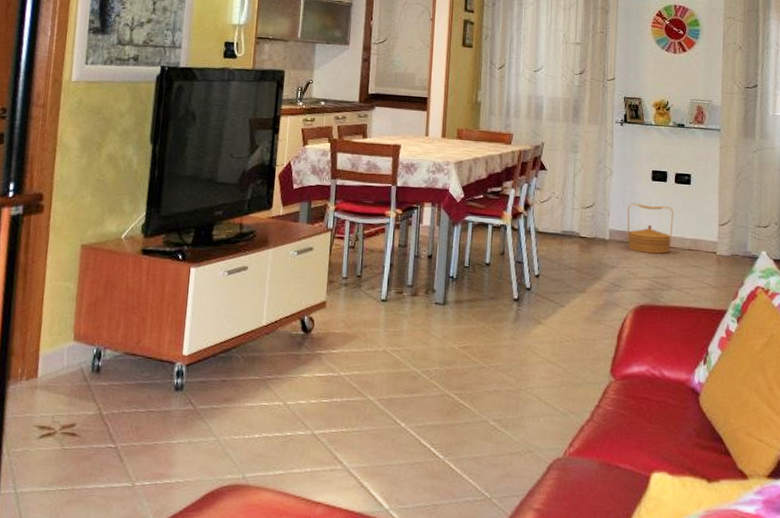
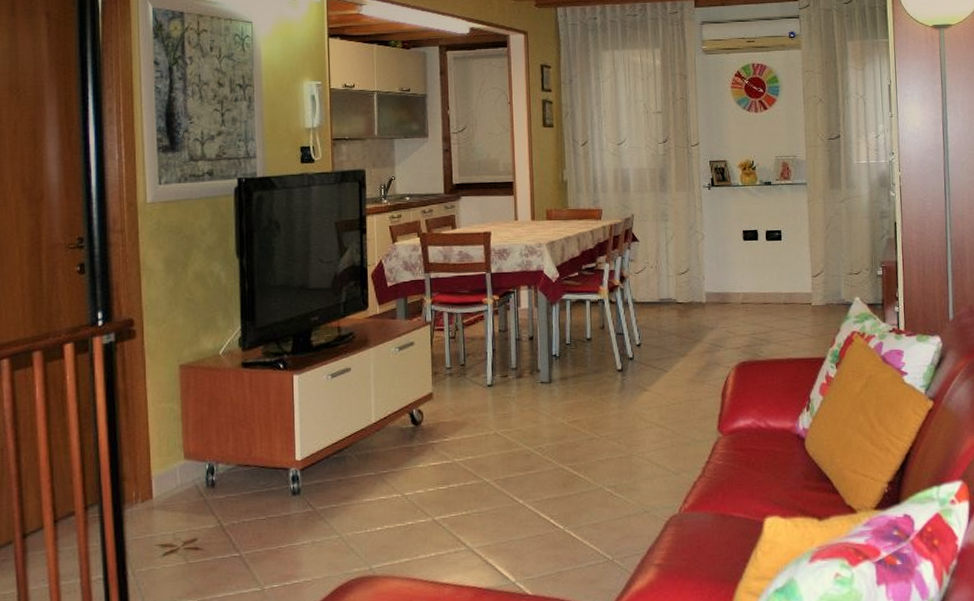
basket: present [627,203,674,254] -> none [721,263,768,311]

